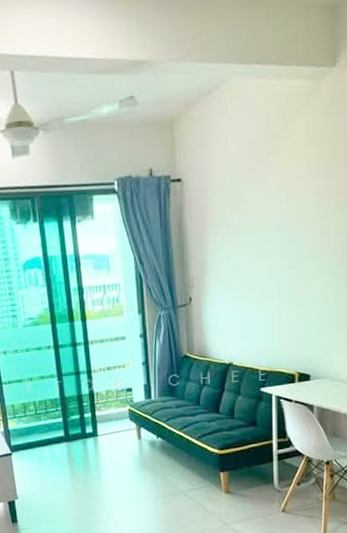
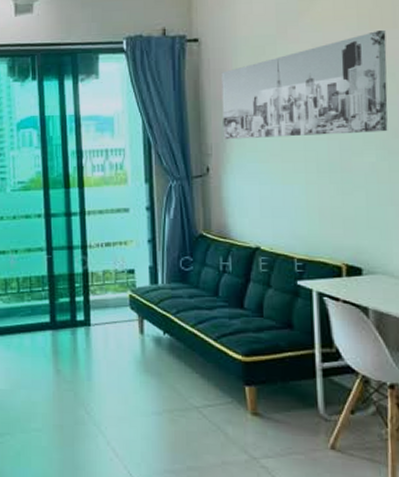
wall art: none [201,168,339,272] -> present [221,31,388,140]

